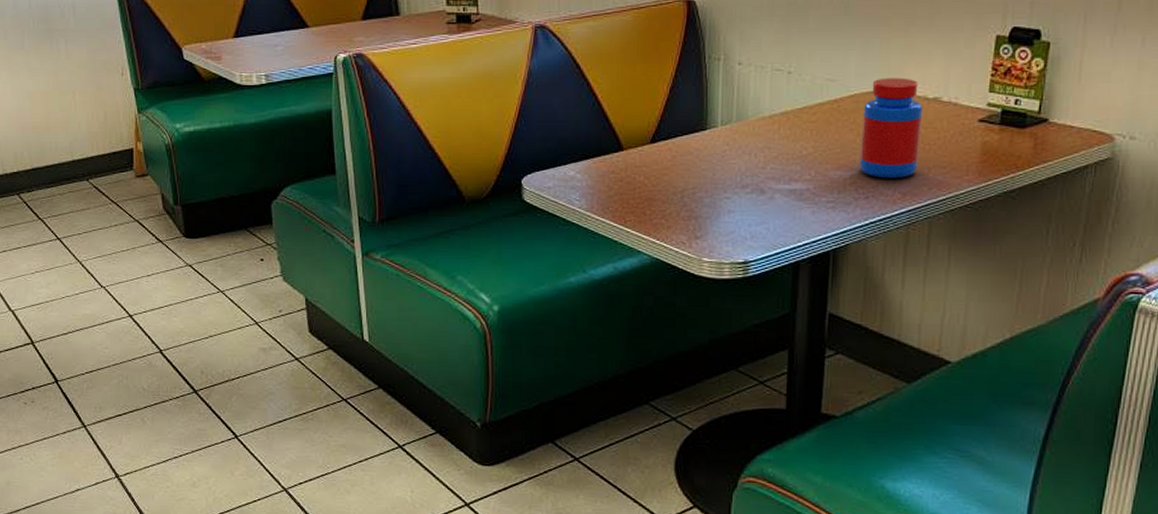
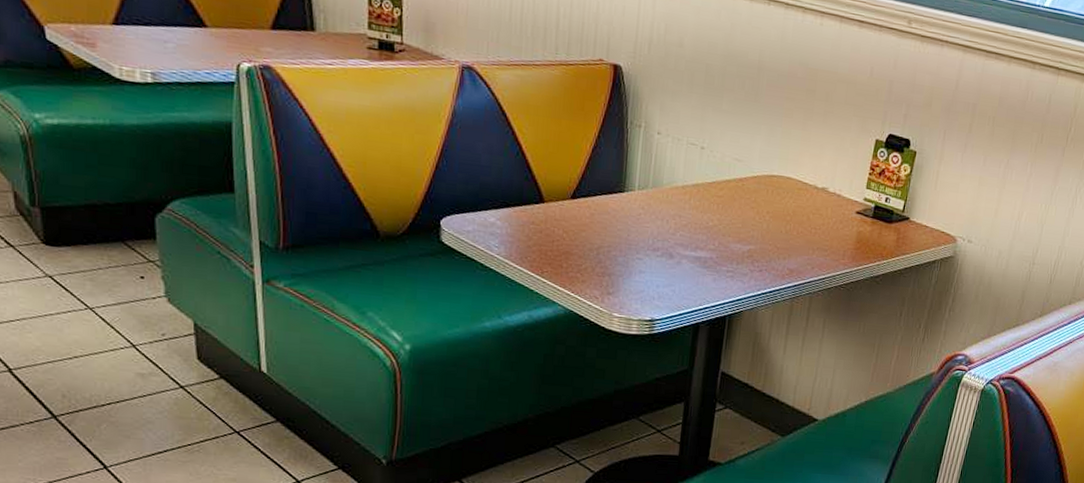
jar: present [859,77,923,179] -> none [756,164,813,256]

